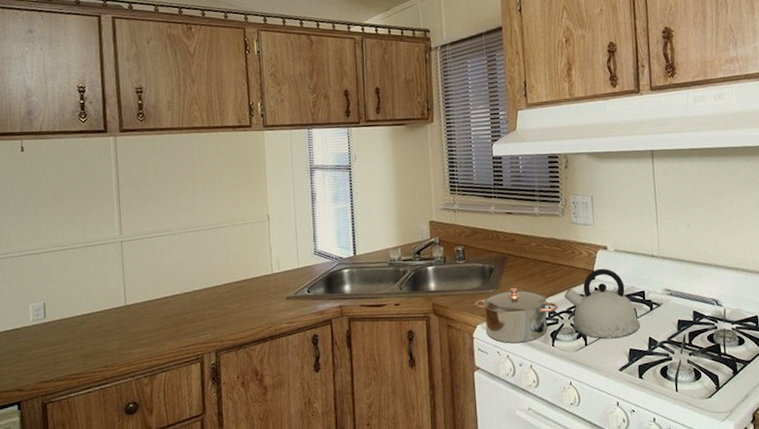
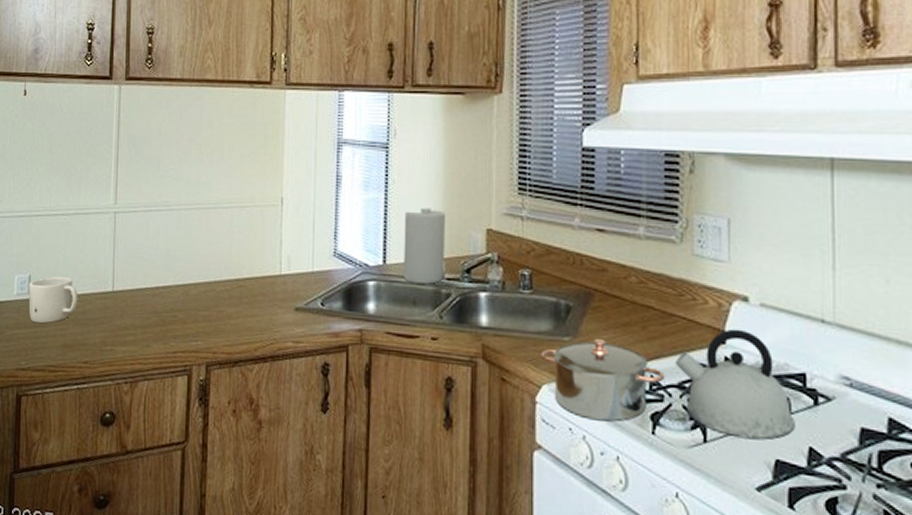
mug: none [44,300,94,342] -> present [28,276,78,324]
paper towel holder: none [367,211,401,267] -> present [403,208,446,284]

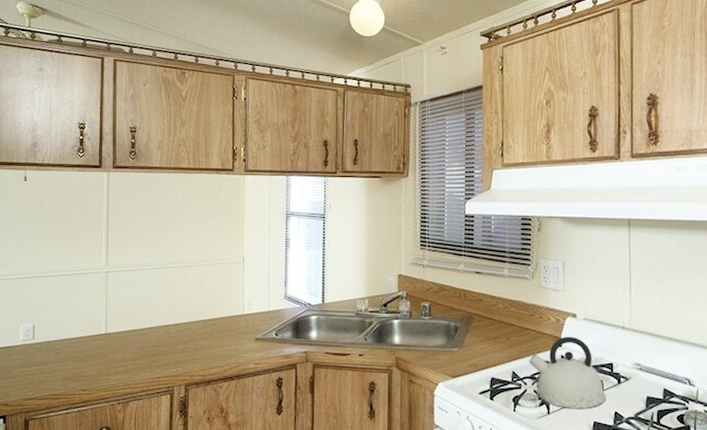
mug: present [28,276,78,324] -> none [33,325,76,362]
paper towel holder: present [403,208,446,284] -> none [337,261,369,316]
cooking pot: present [541,338,665,422] -> none [437,348,522,405]

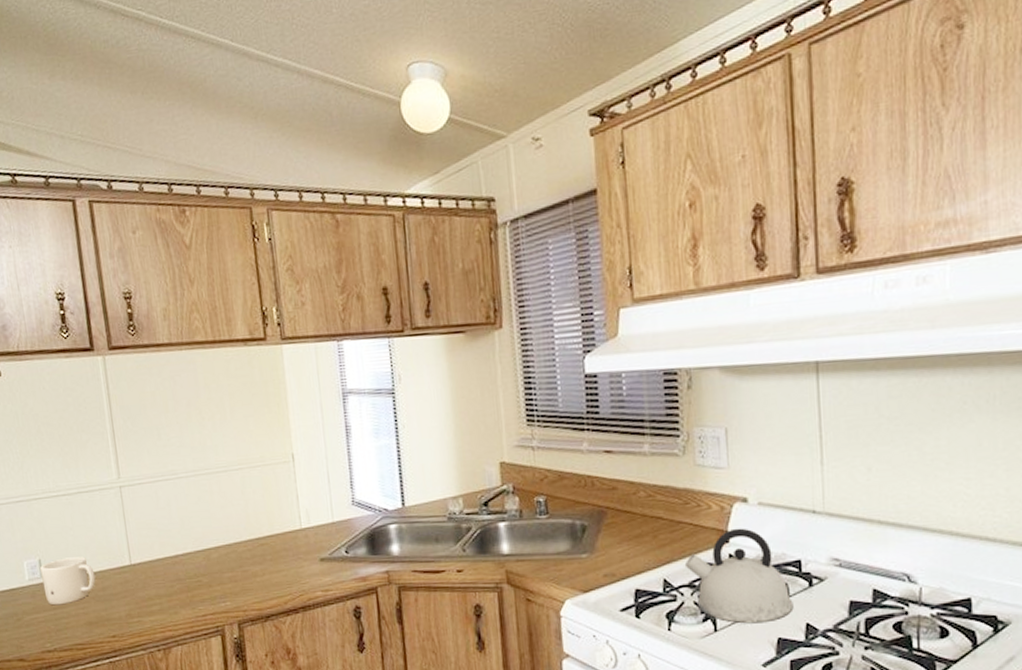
mug: none [33,325,76,362] -> present [40,557,96,606]

